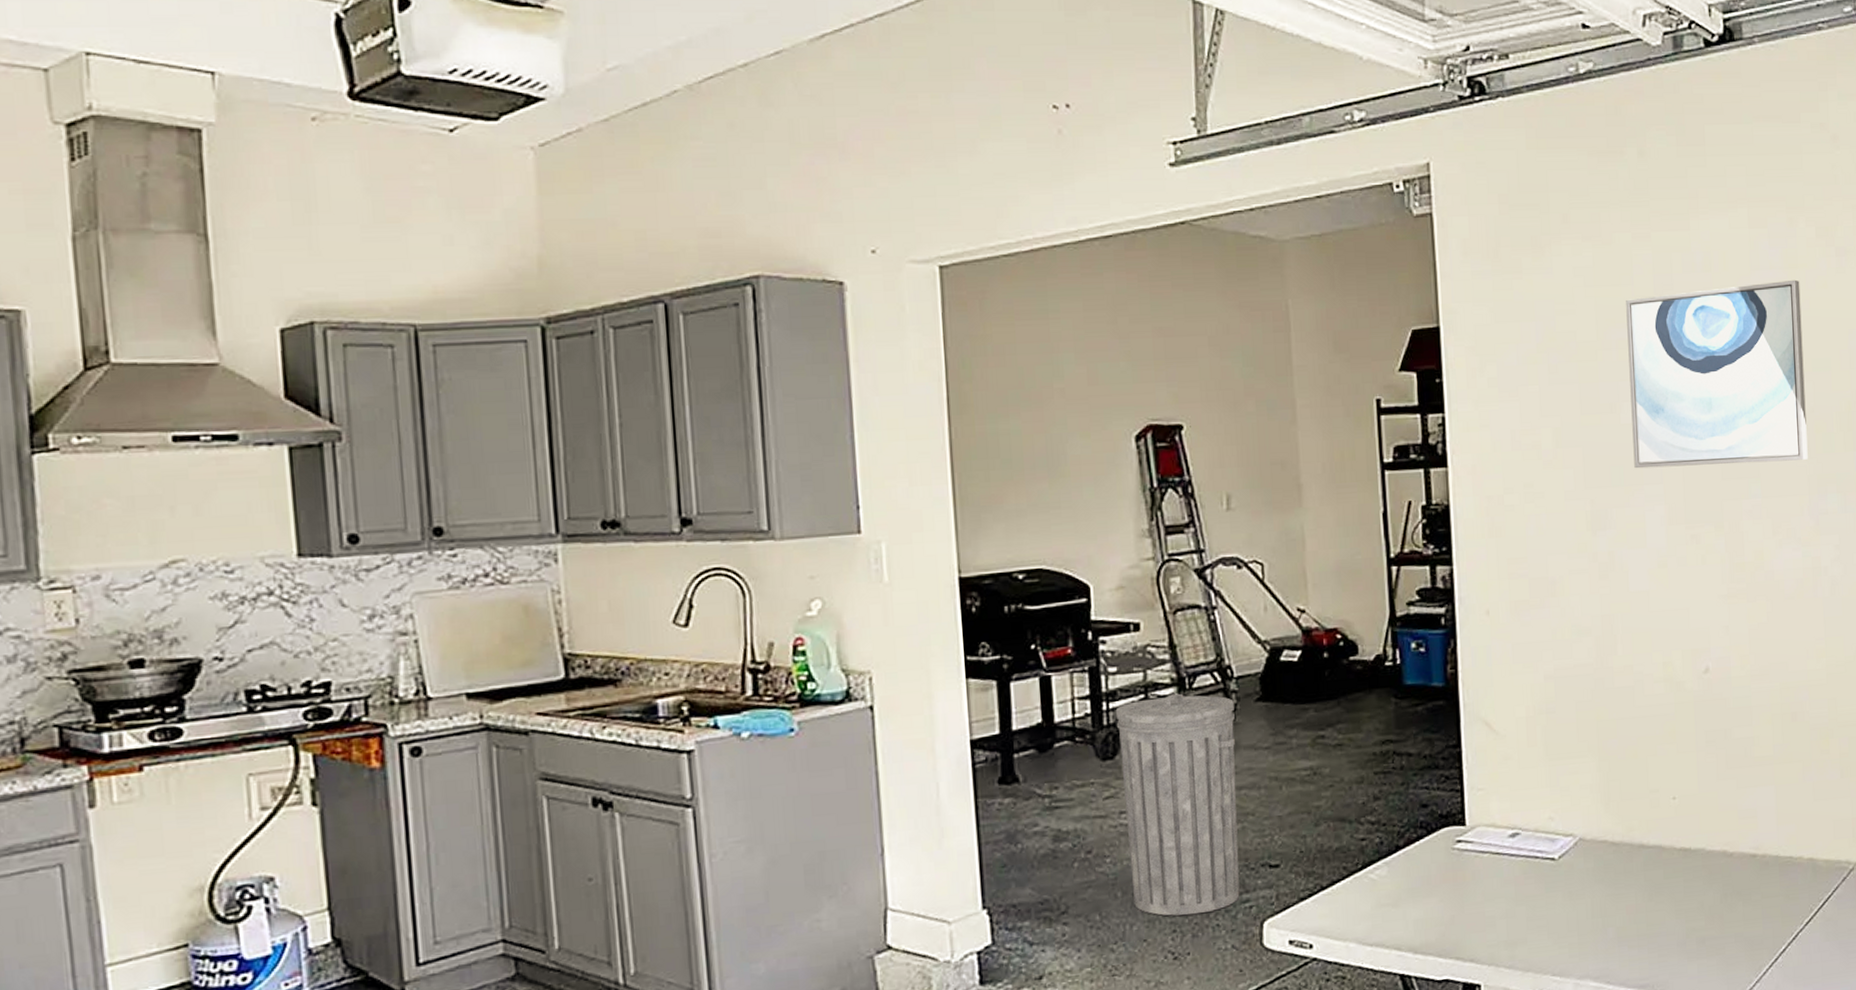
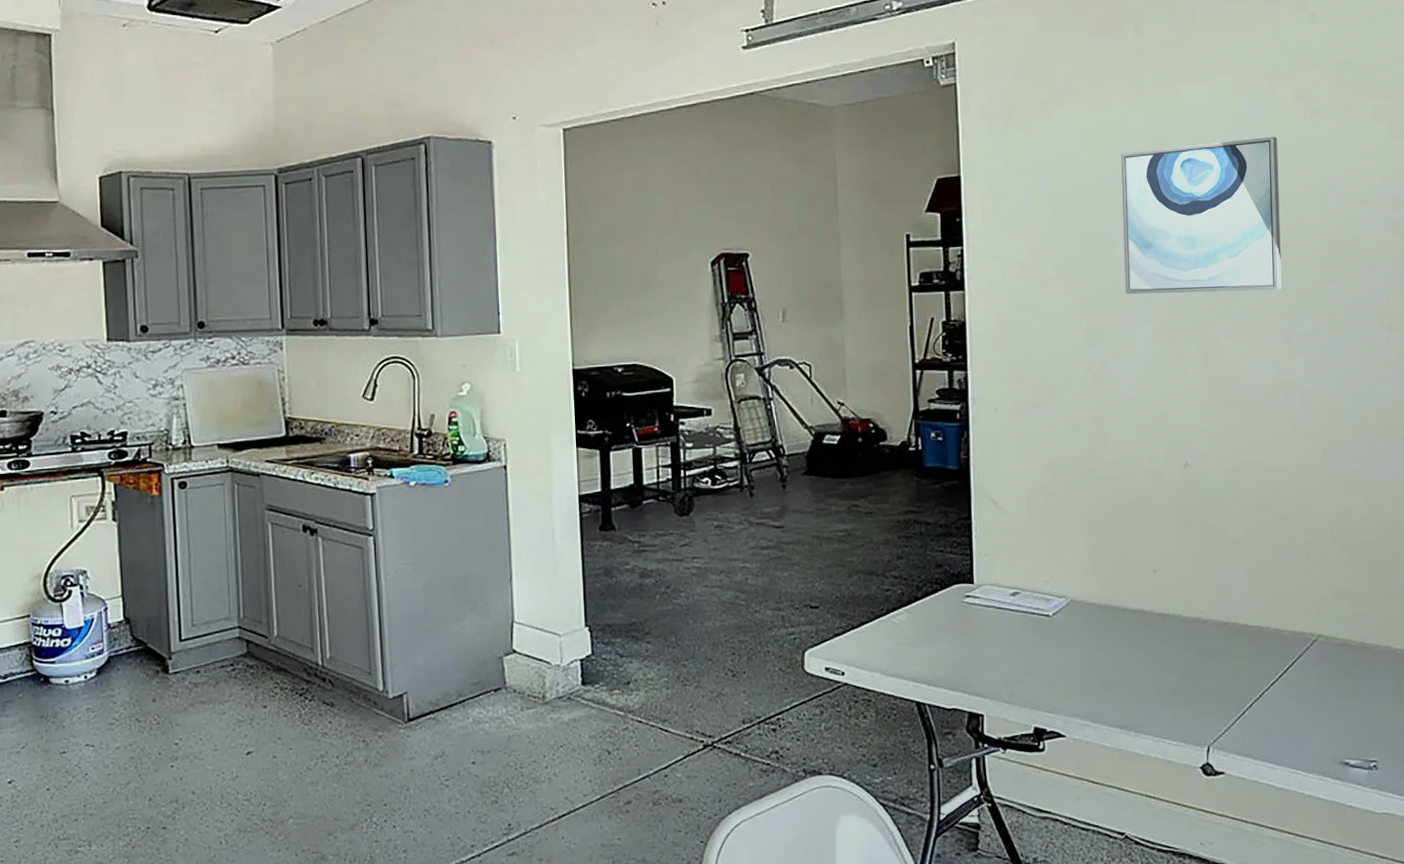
trash can: present [1115,693,1240,916] -> none [691,466,786,642]

